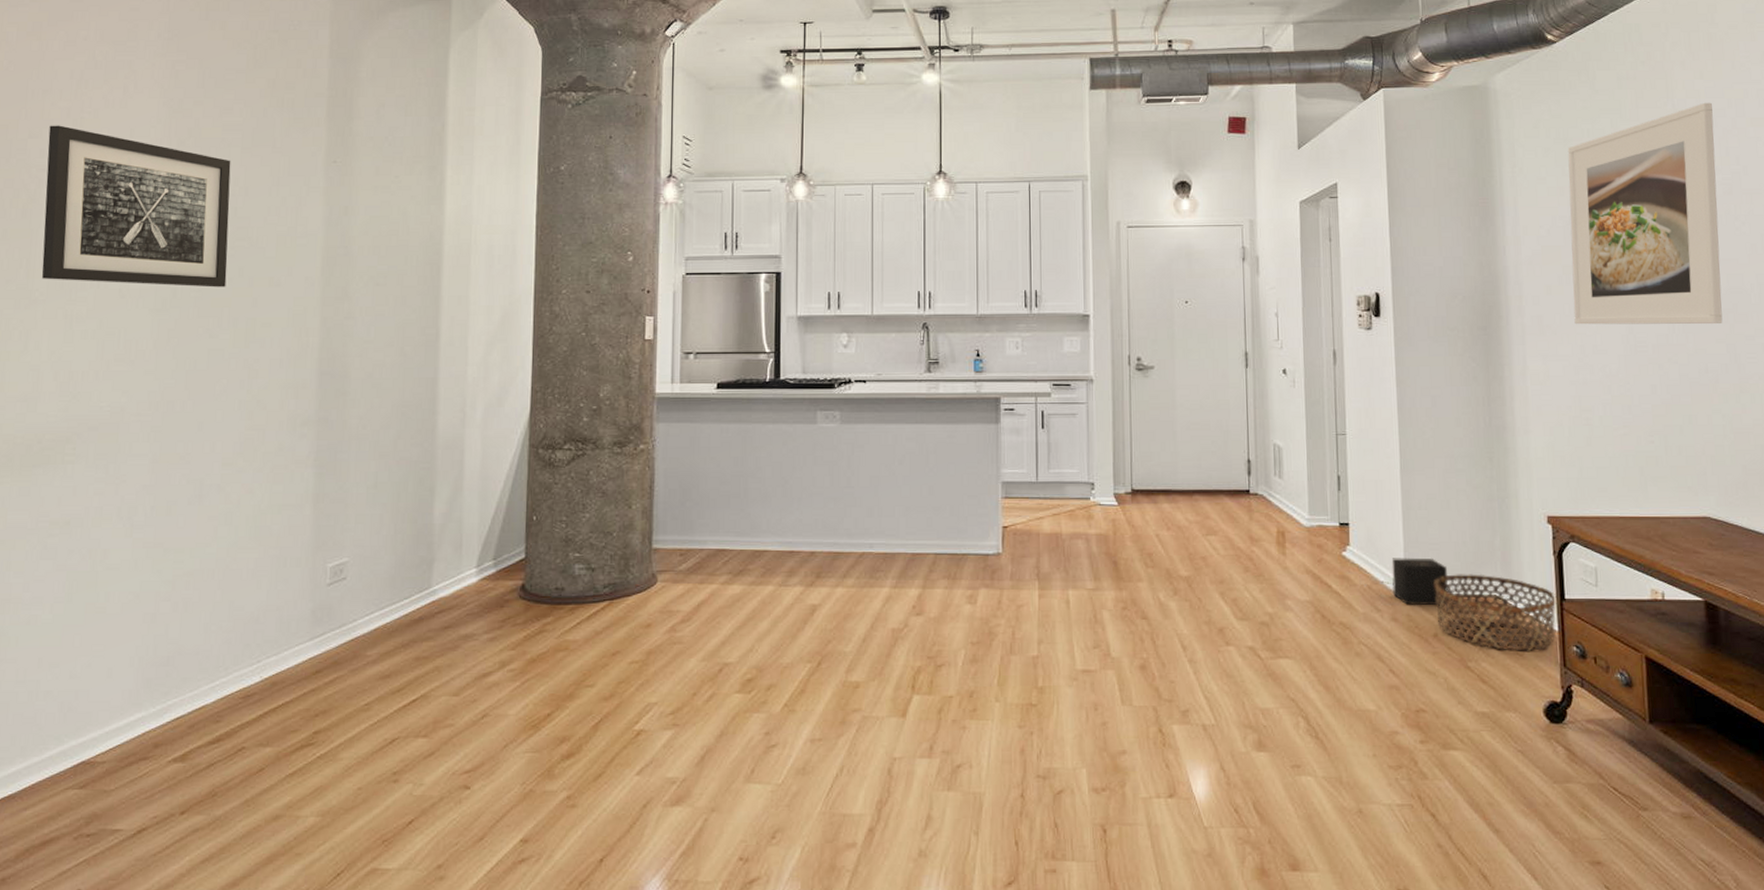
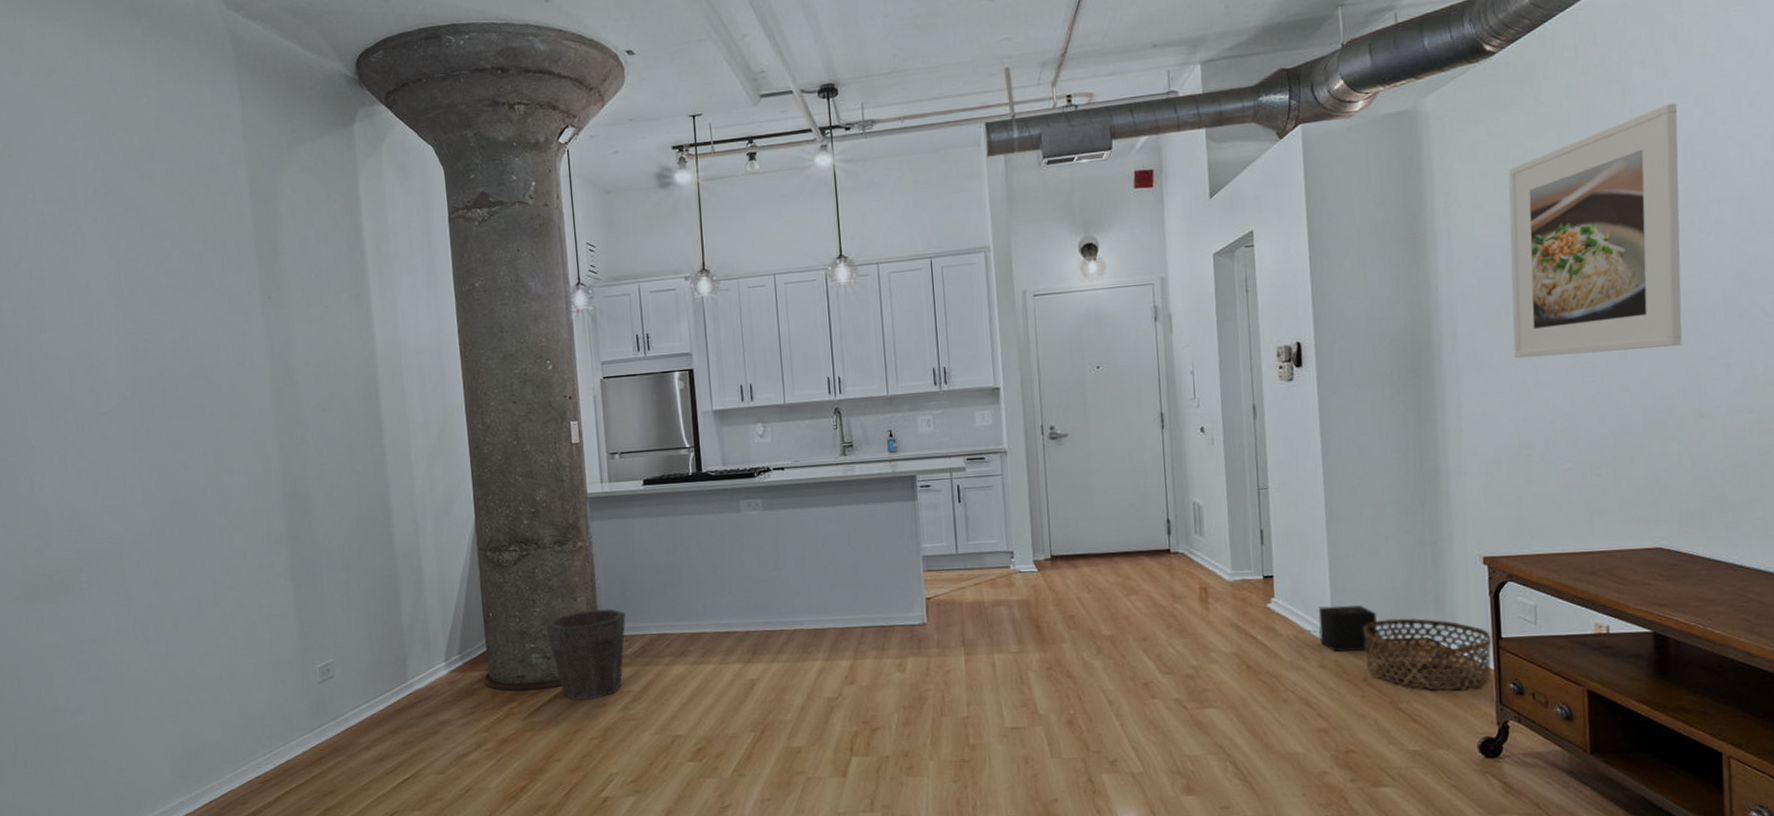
wall art: present [41,125,231,288] -> none [16,285,192,428]
waste bin: none [594,519,683,618] -> present [546,609,626,700]

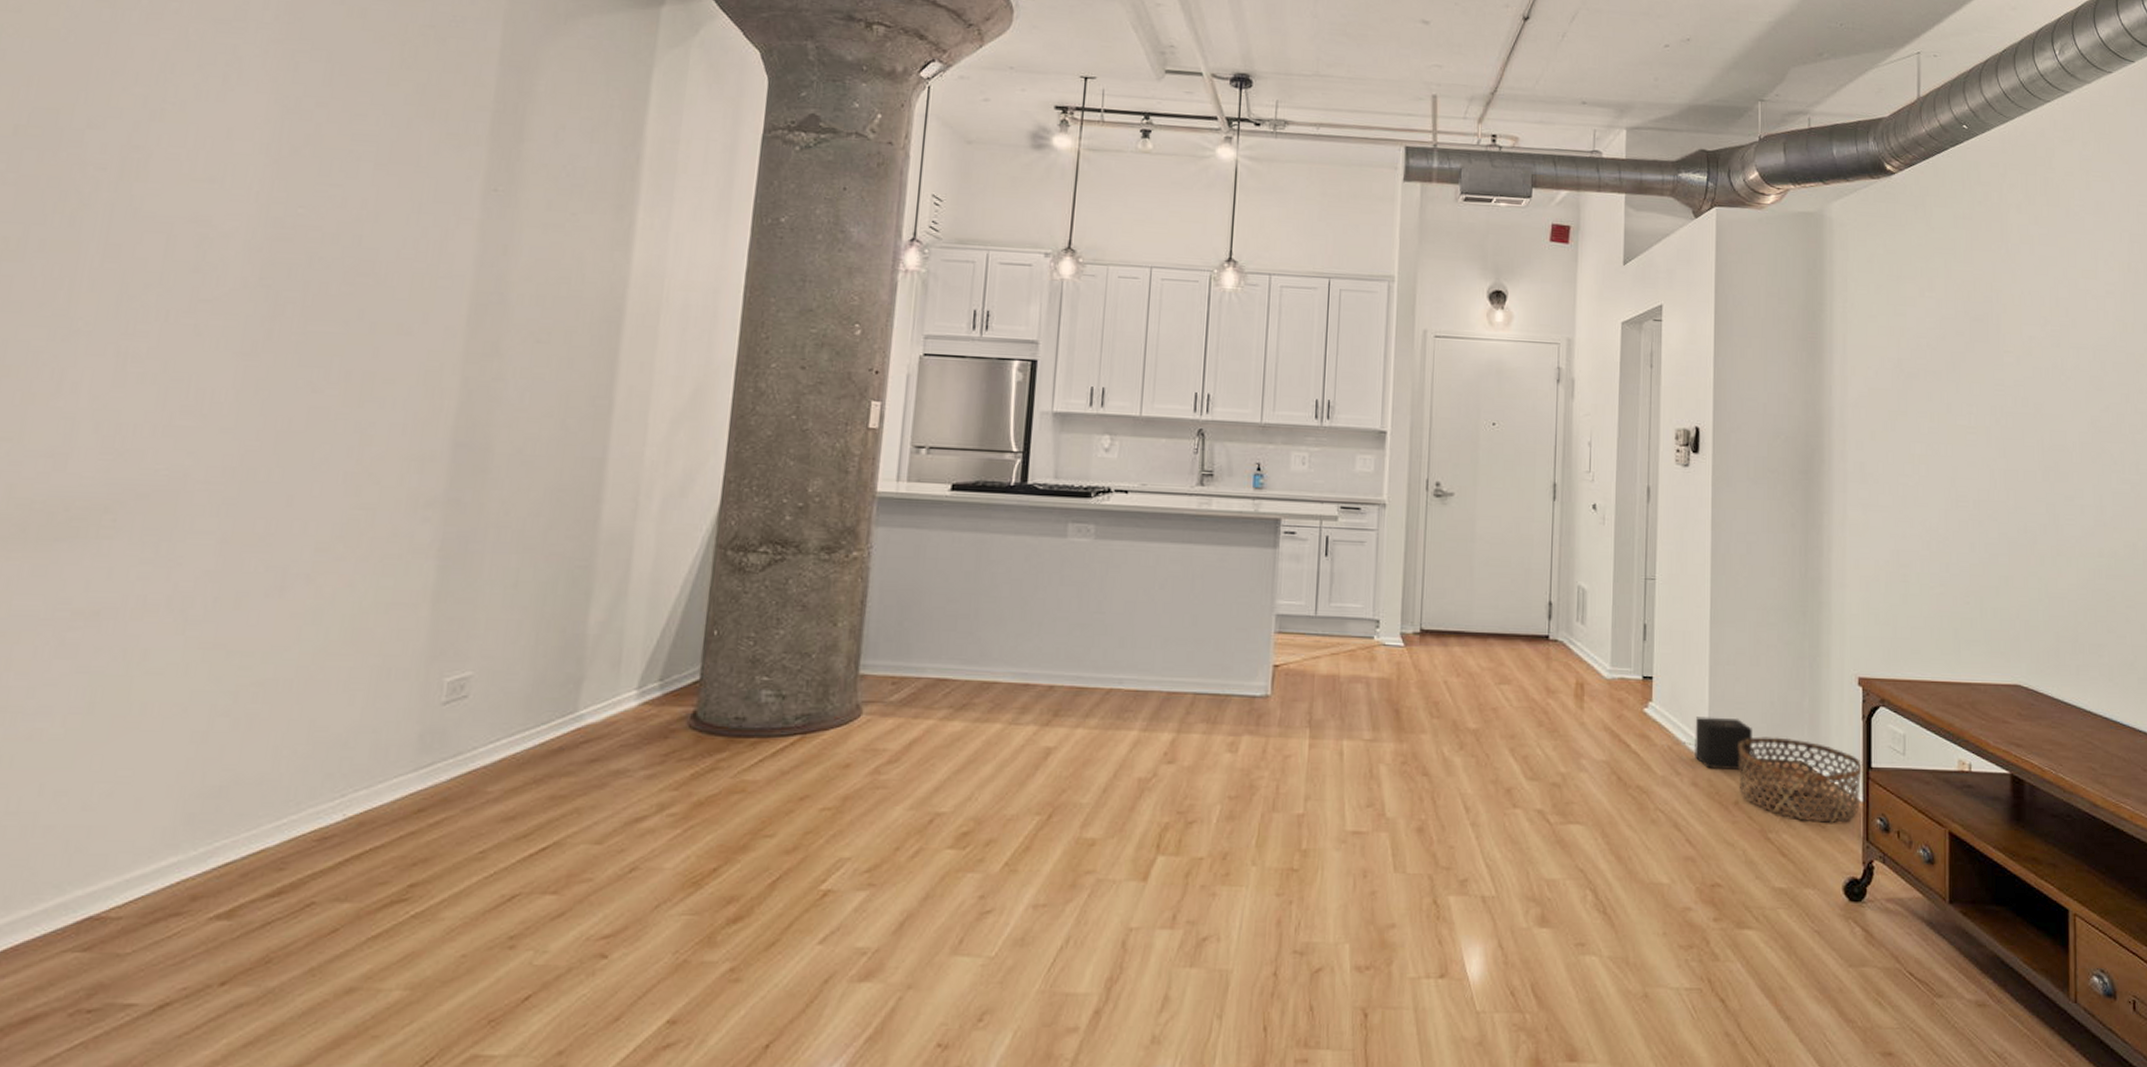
waste bin: present [546,609,626,700] -> none [788,639,899,756]
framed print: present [1508,103,1682,359] -> none [1897,249,2046,483]

